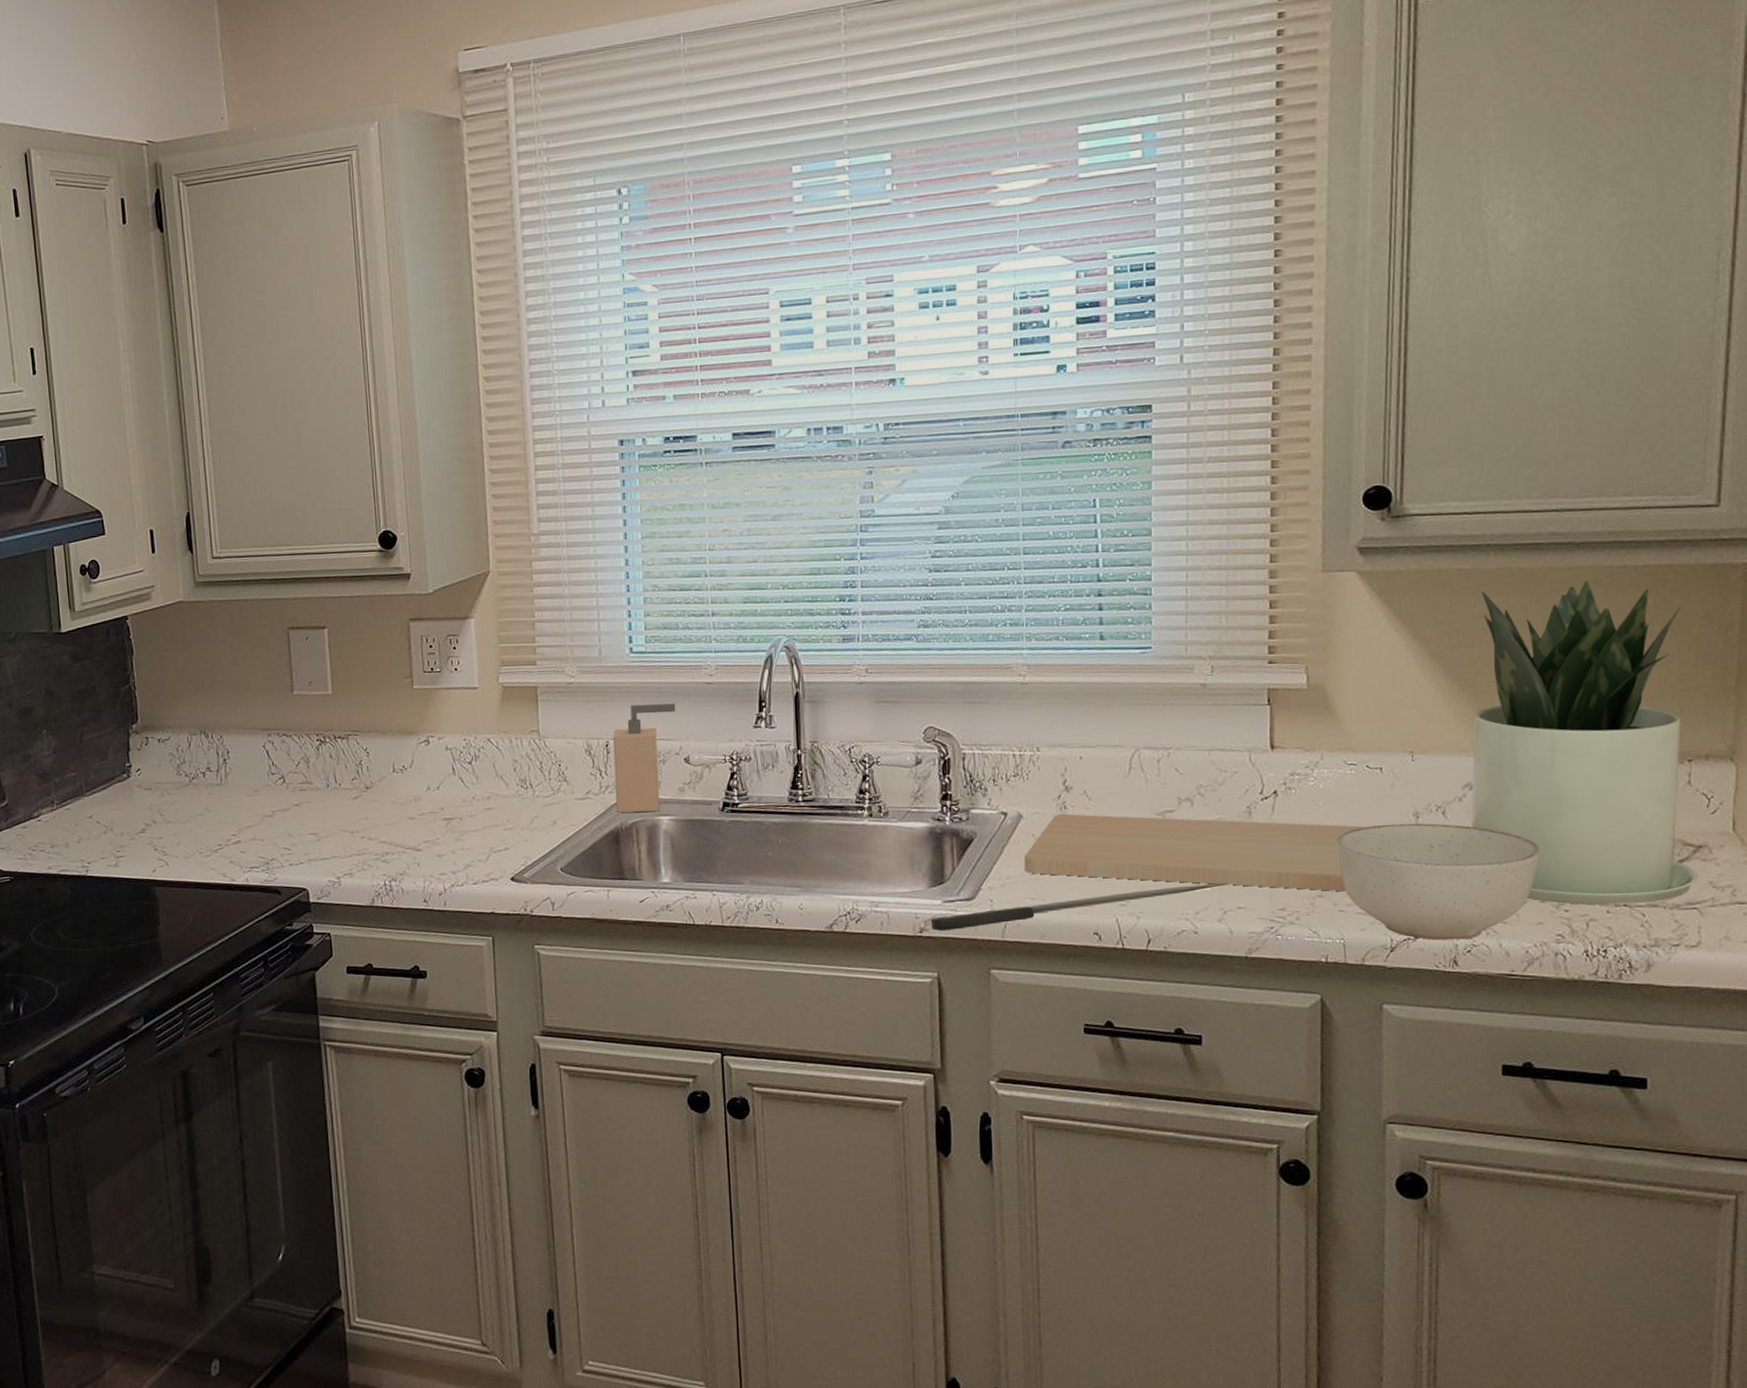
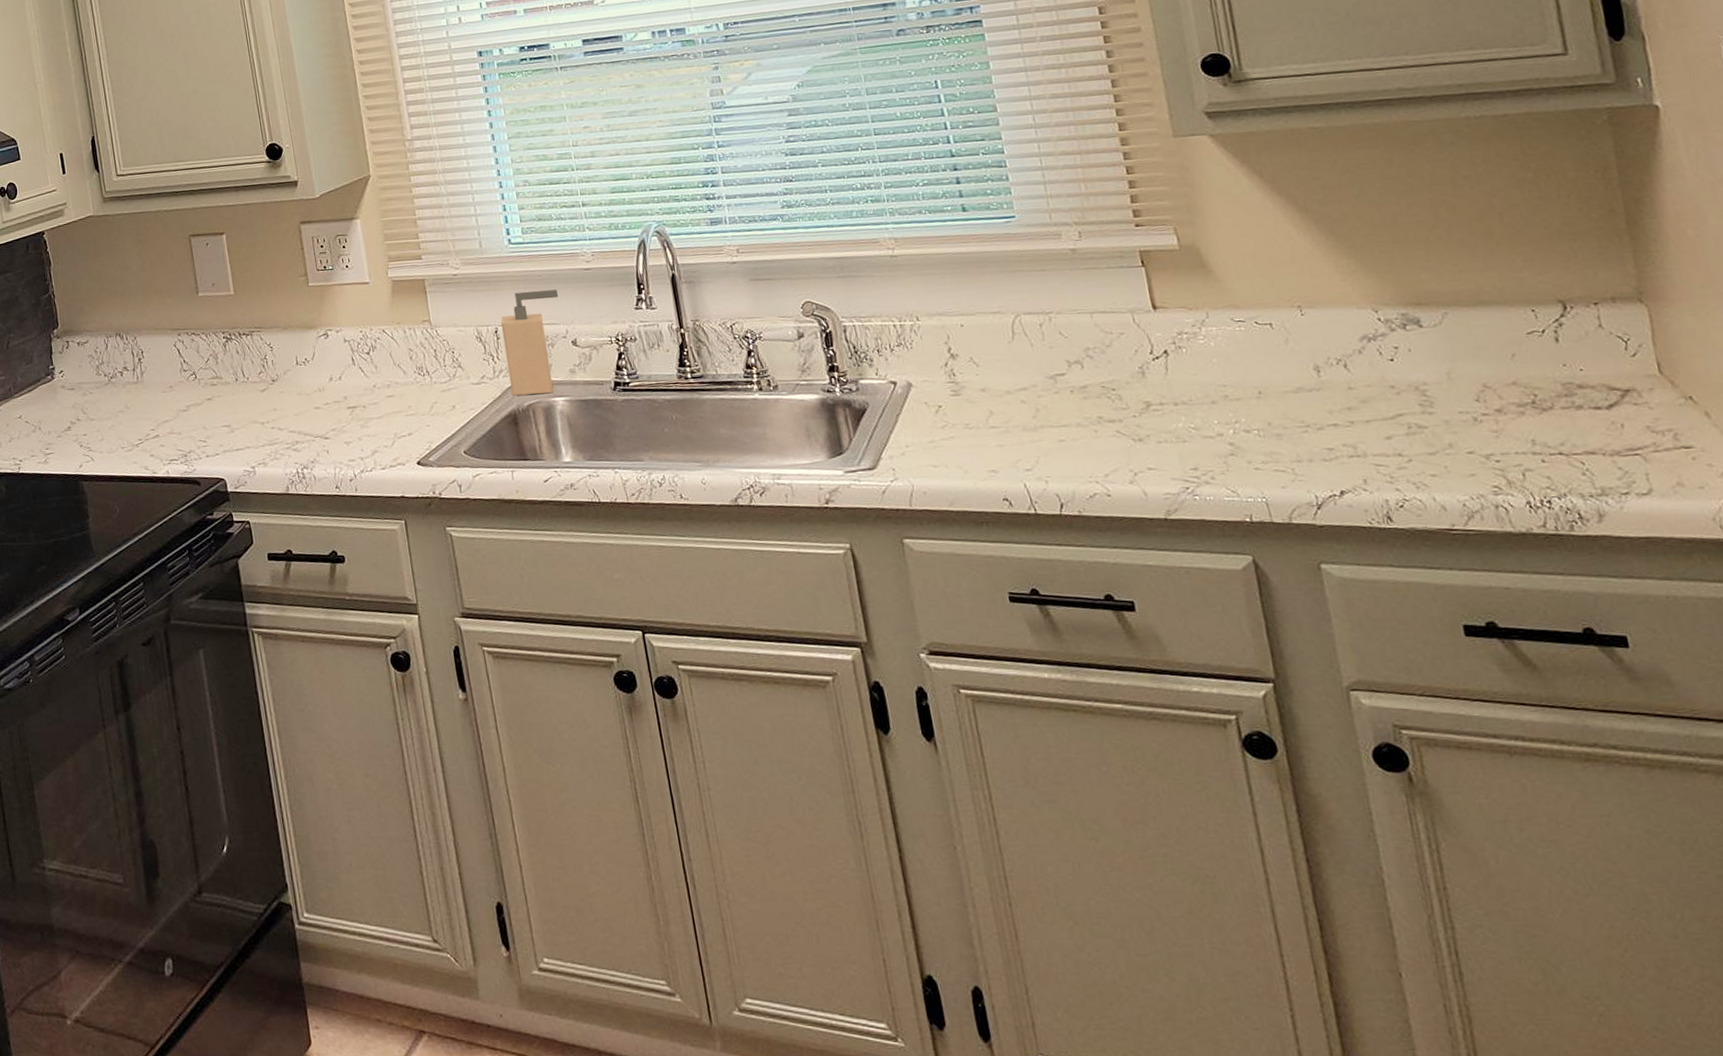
knife: present [930,882,1229,931] -> none [834,443,1134,501]
cutting board: present [1025,814,1366,892] -> none [920,381,1267,449]
bowl: present [1336,823,1541,941] -> none [1237,377,1457,496]
planter: present [1471,581,1699,905] -> none [1340,132,1634,455]

